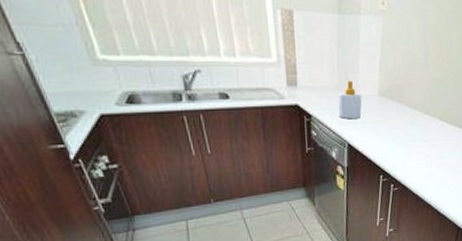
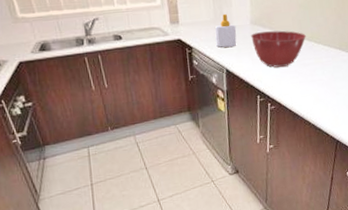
mixing bowl: none [378,105,437,146] -> present [251,30,306,68]

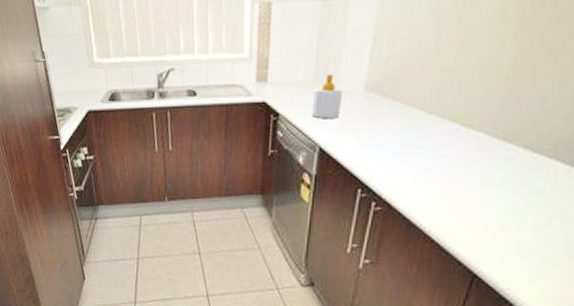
mixing bowl: present [251,30,306,68] -> none [362,103,449,154]

